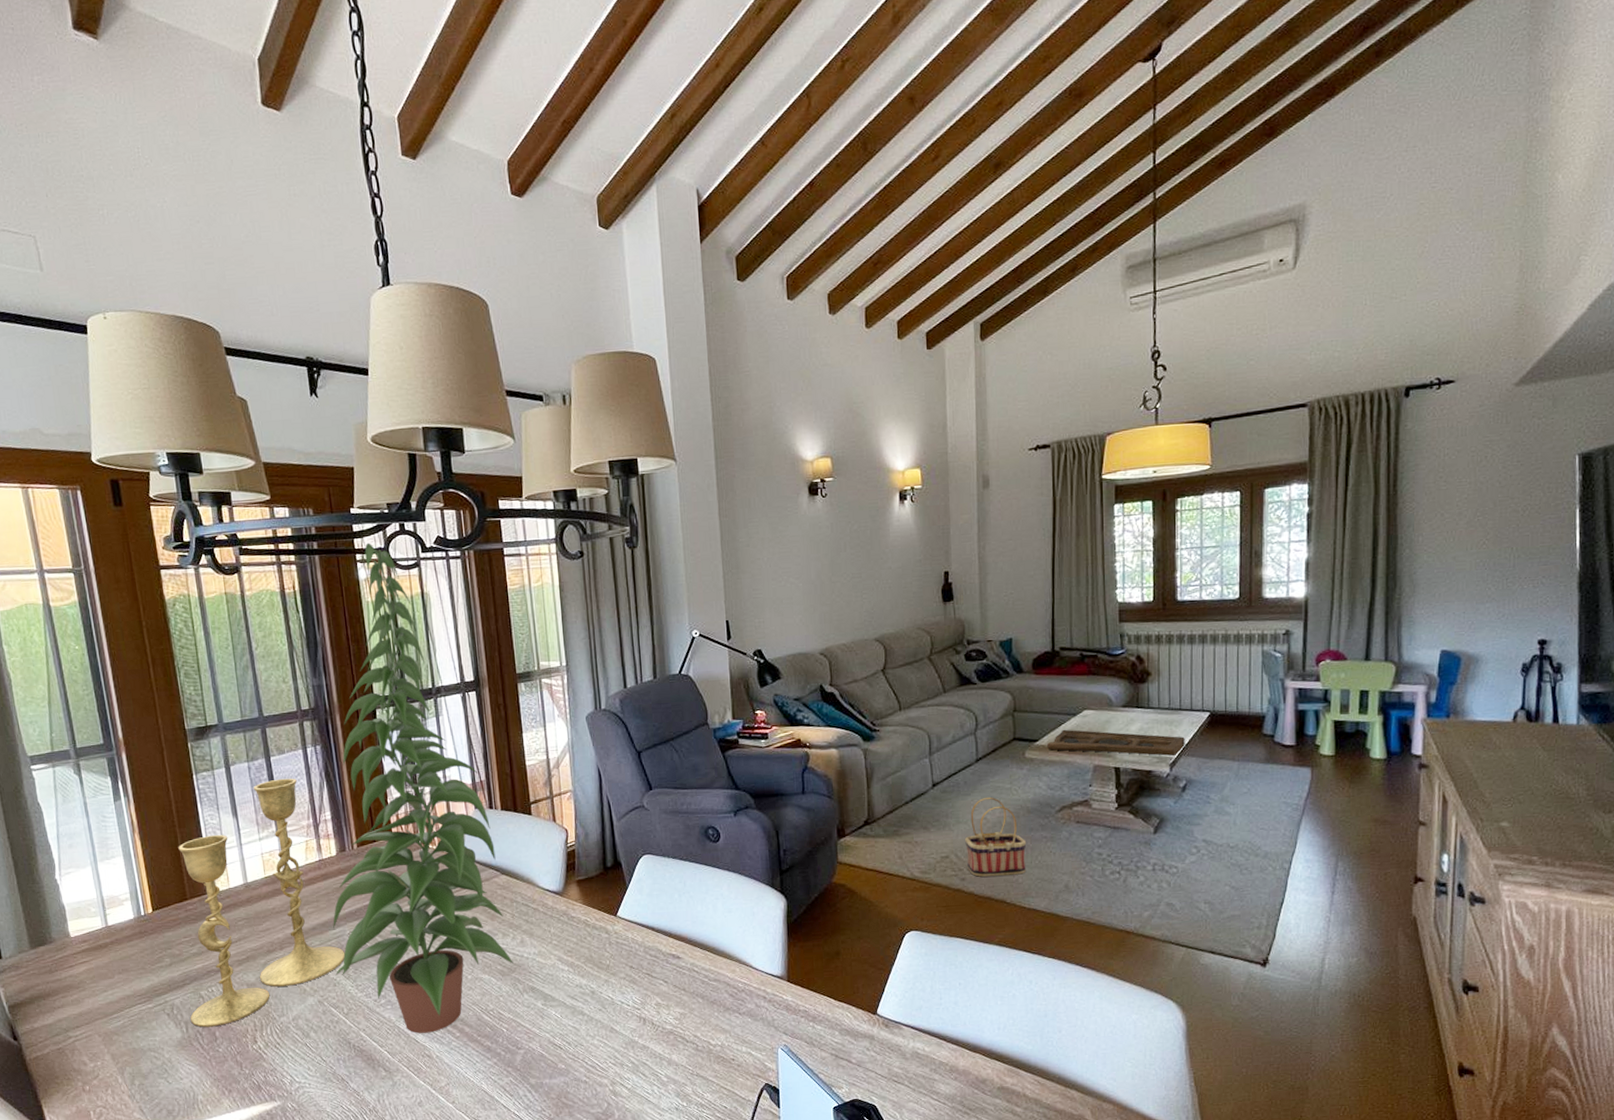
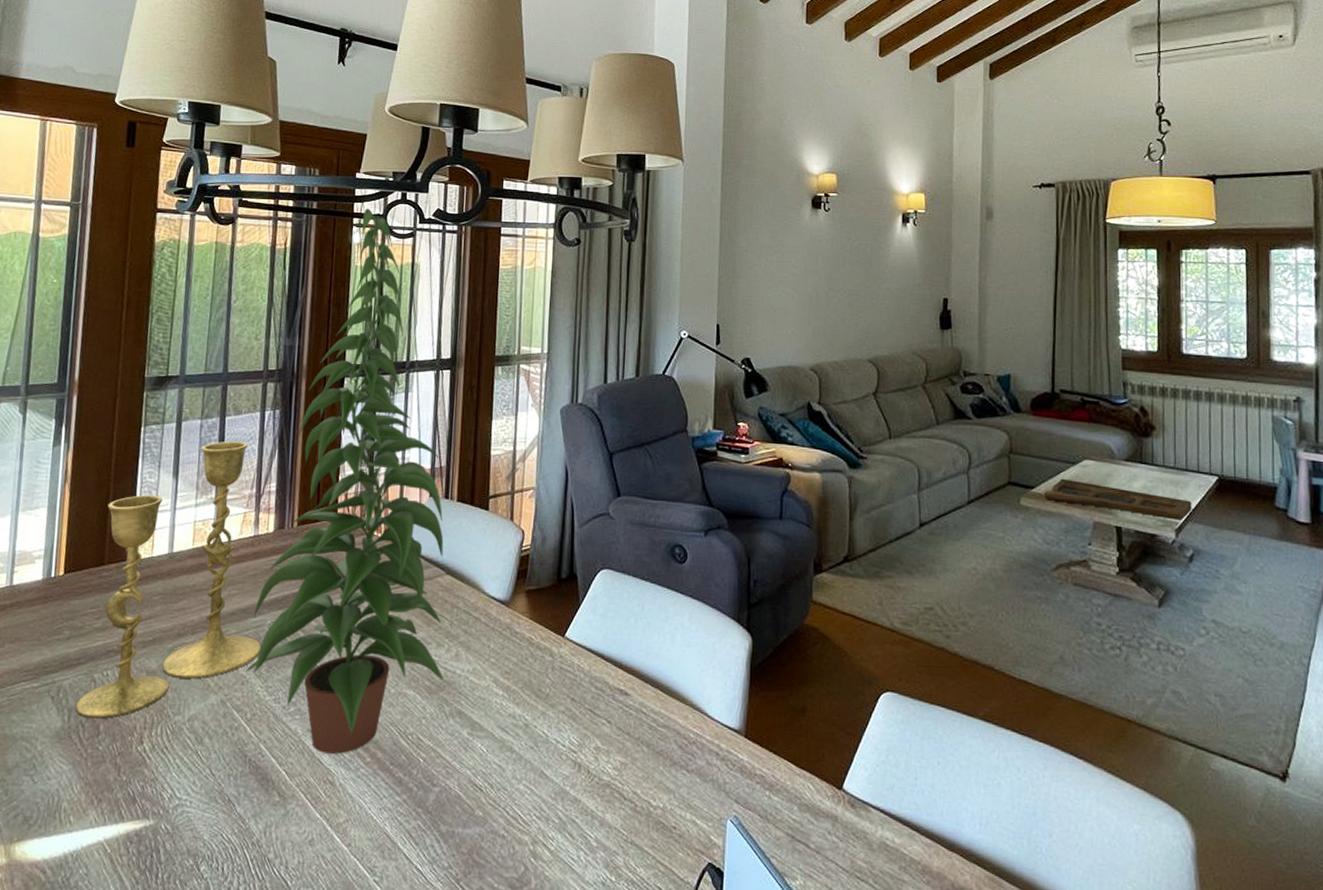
basket: present [965,797,1027,877] -> none [952,544,1019,638]

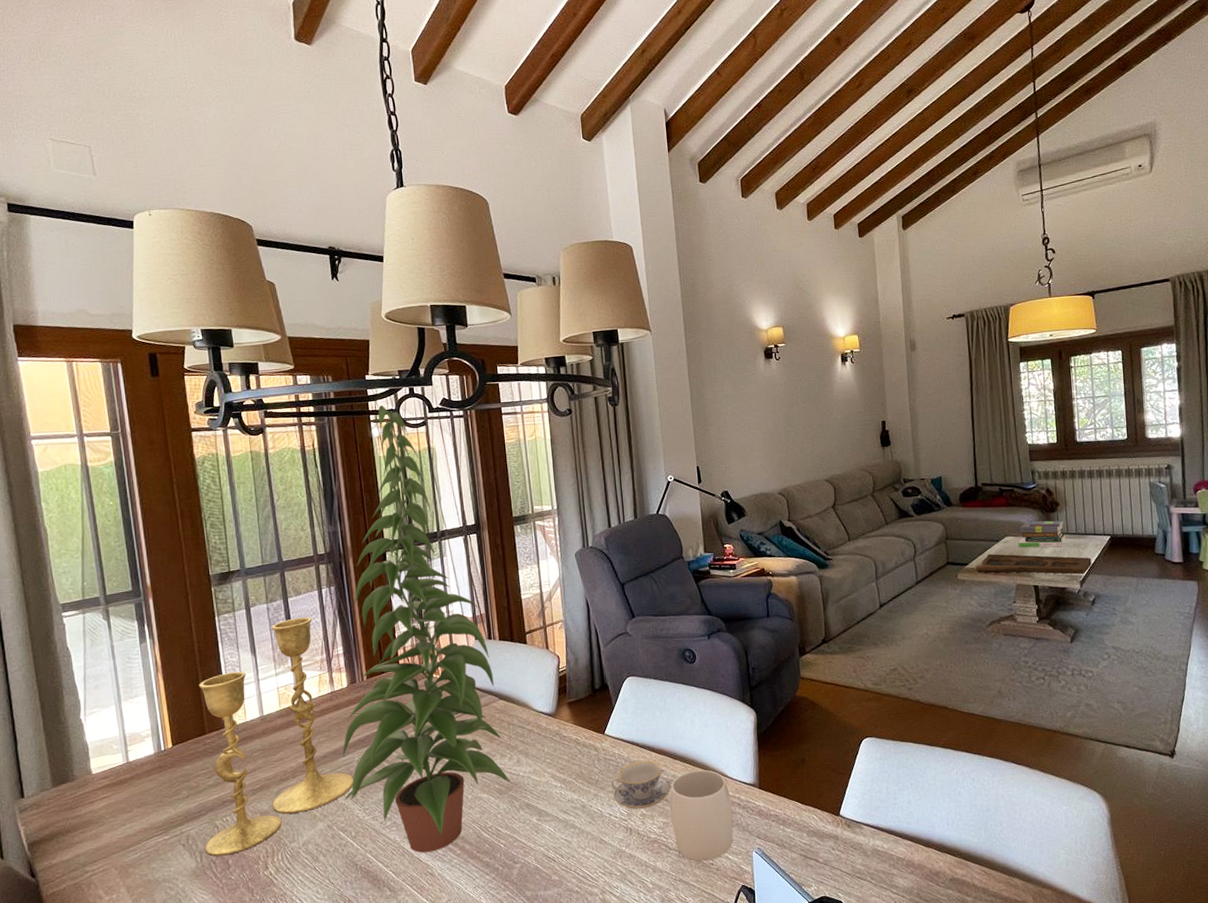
teacup: none [564,678,636,740] -> present [611,761,671,809]
mug: none [631,700,708,823] -> present [670,769,733,861]
books: none [1100,444,1162,482] -> present [1018,520,1066,548]

